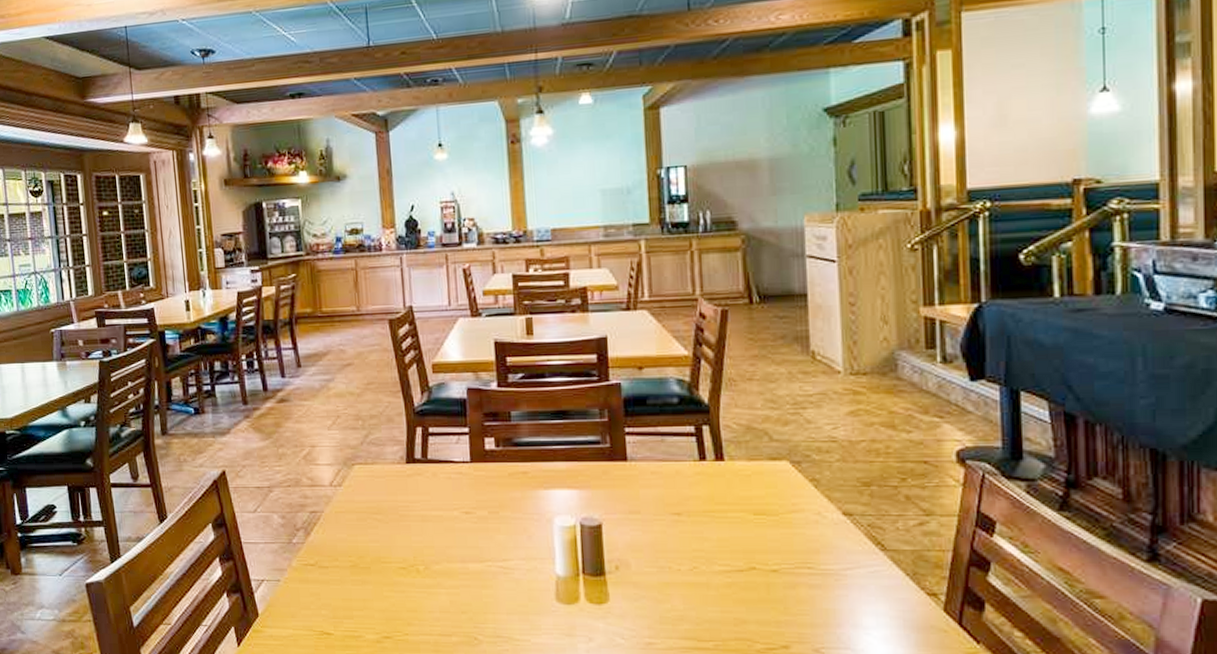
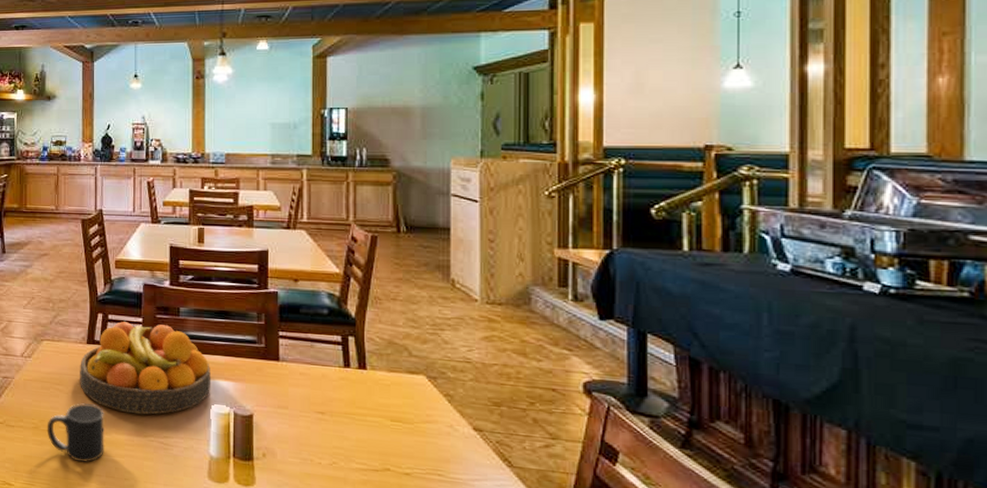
mug: none [366,531,436,600] -> present [47,402,104,463]
fruit bowl: none [400,433,552,538] -> present [80,321,210,415]

